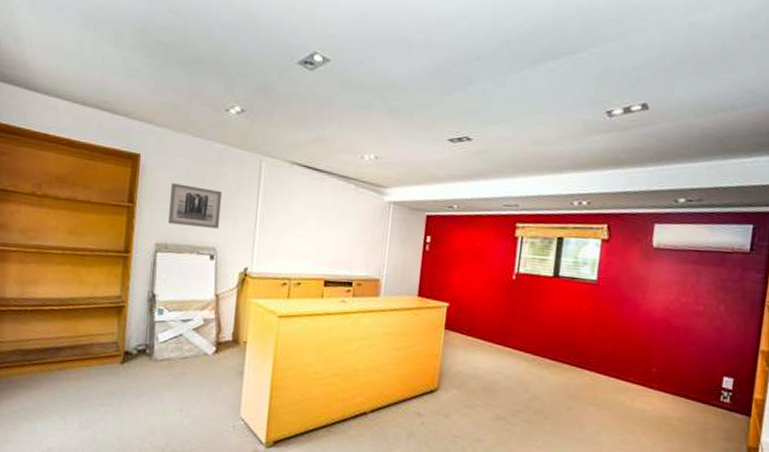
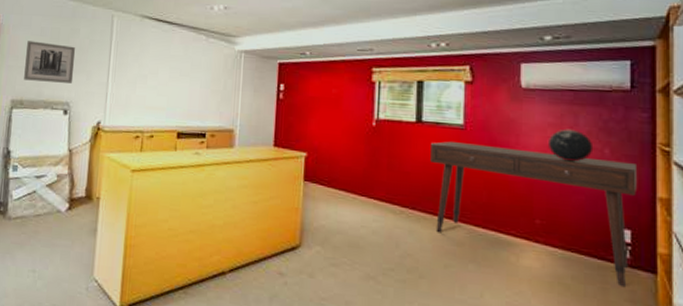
desk: none [563,295,746,428] -> present [430,141,636,288]
decorative globe: none [671,286,711,317] -> present [549,129,594,162]

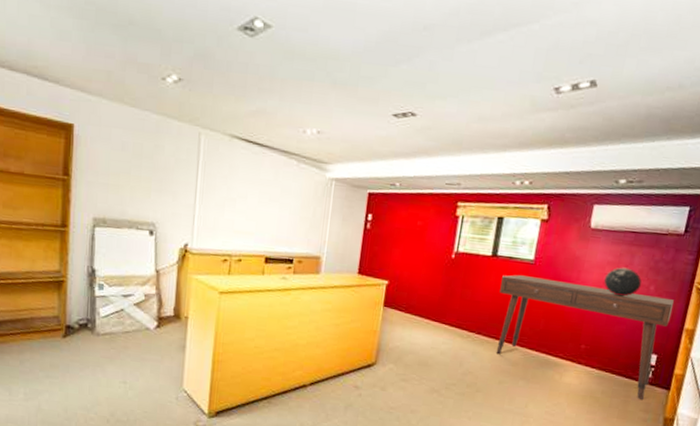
wall art: present [24,41,75,83] -> none [106,155,160,204]

